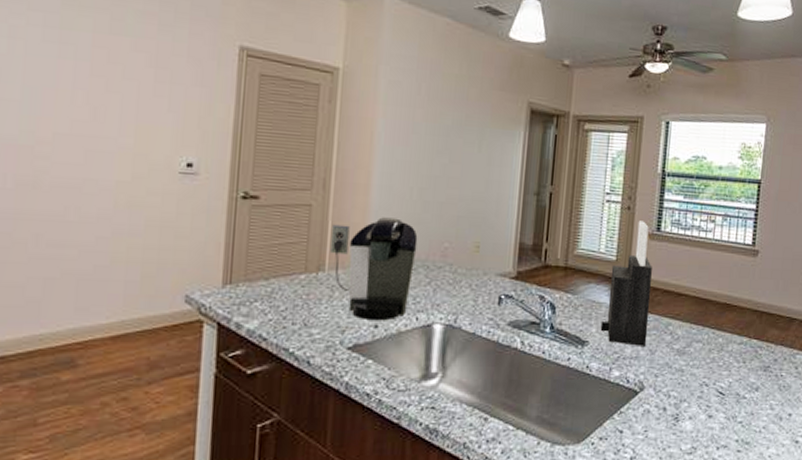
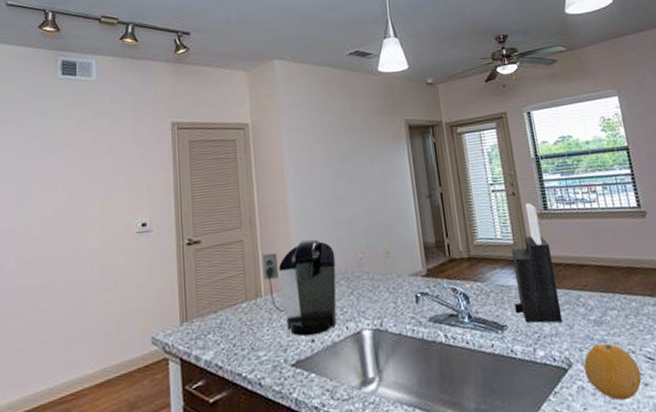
fruit: none [654,373,709,427] -> present [583,343,642,400]

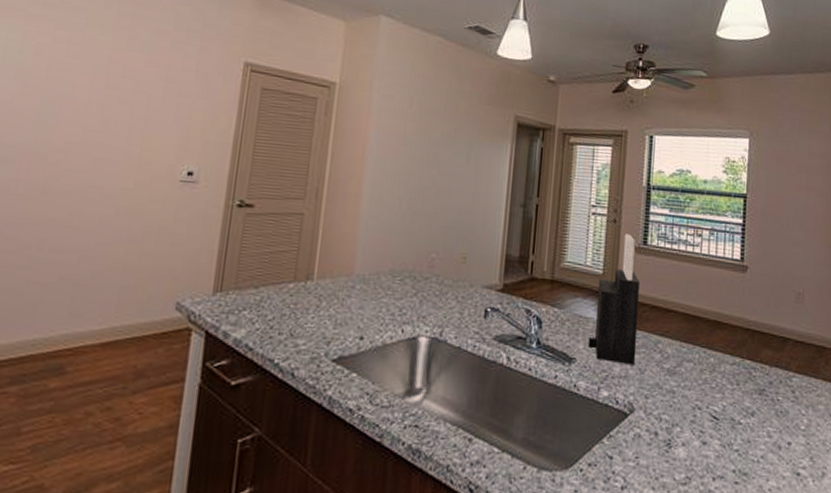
coffee maker: present [262,239,337,336] -> none [320,227,406,332]
fruit: present [583,343,642,400] -> none [645,394,702,454]

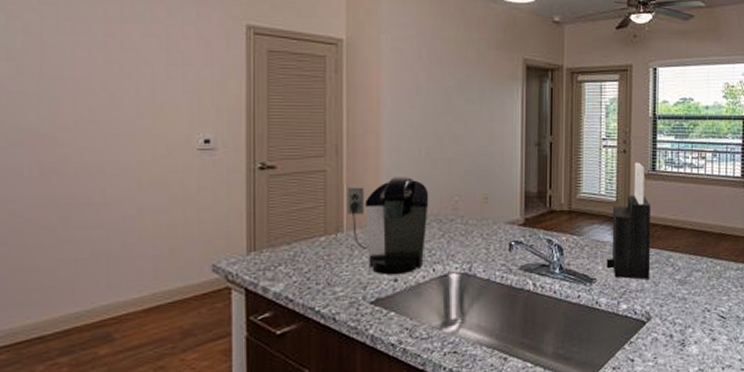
coffee maker: none [320,227,406,332] -> present [347,177,429,275]

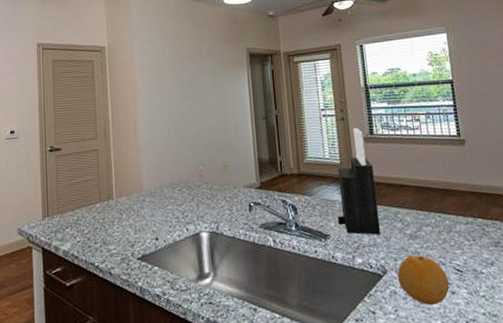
coffee maker: present [347,177,429,275] -> none [115,151,180,235]
fruit: none [661,301,711,352] -> present [397,255,450,305]

